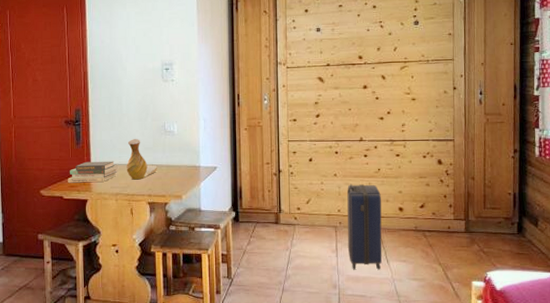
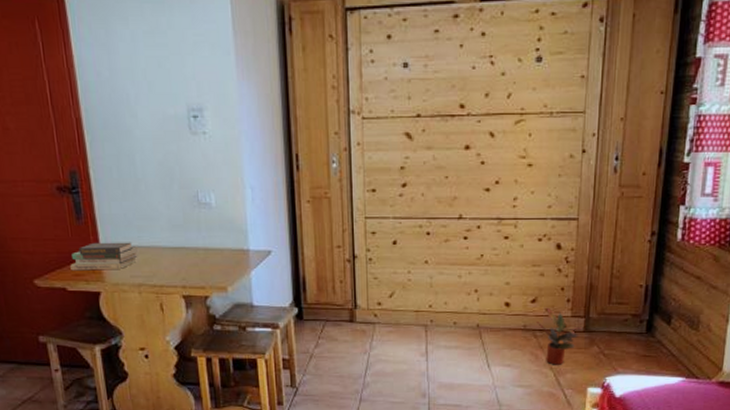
vase: present [126,139,158,180] -> none [148,213,193,267]
suitcase: present [347,183,382,270] -> none [440,273,483,376]
potted plant: none [425,213,464,261] -> present [536,308,582,365]

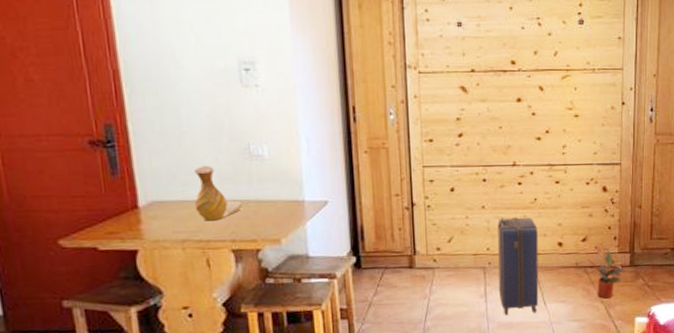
books: present [70,242,139,271] -> none [102,196,183,229]
vase: none [148,213,193,267] -> present [193,166,244,221]
suitcase: none [440,273,483,376] -> present [497,217,539,316]

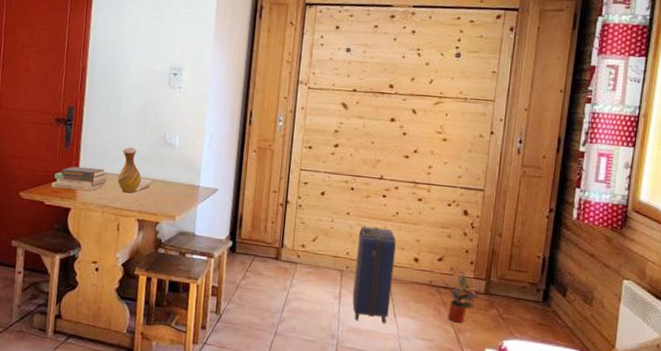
books: none [102,196,183,229] -> present [51,166,110,191]

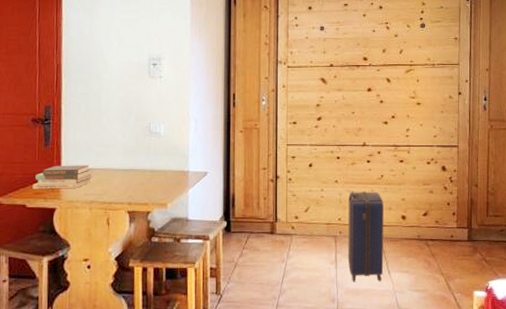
vase: present [117,147,153,193] -> none [103,140,141,186]
potted plant: present [441,268,483,323] -> none [428,221,467,271]

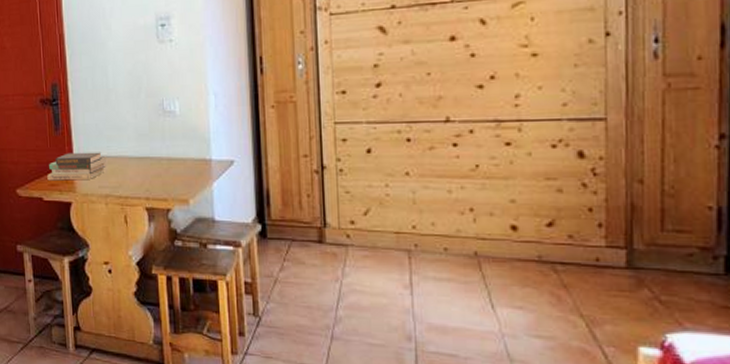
suitcase: present [347,190,384,282] -> none [426,187,484,318]

